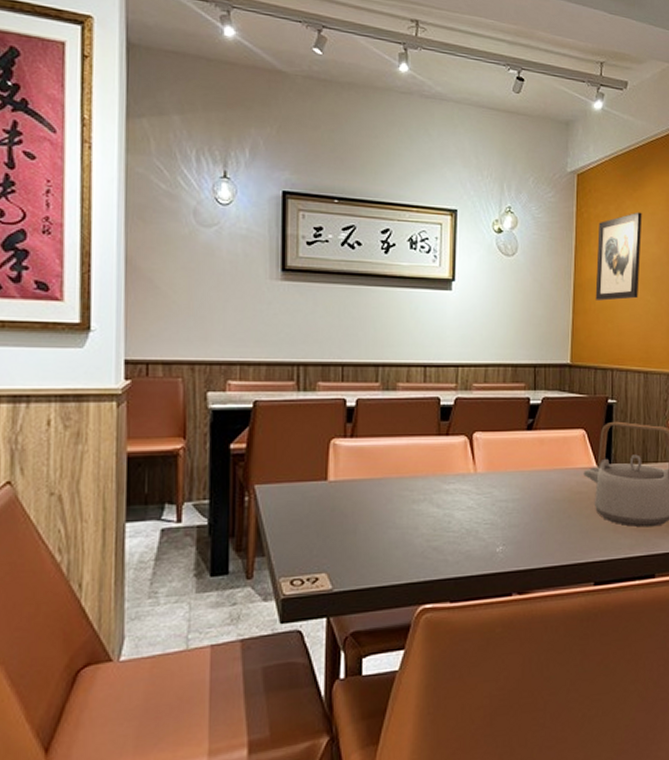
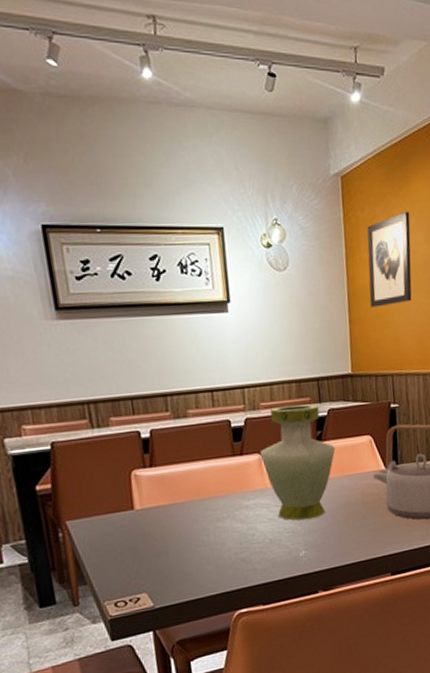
vase: none [466,389,546,513] -> present [259,404,336,521]

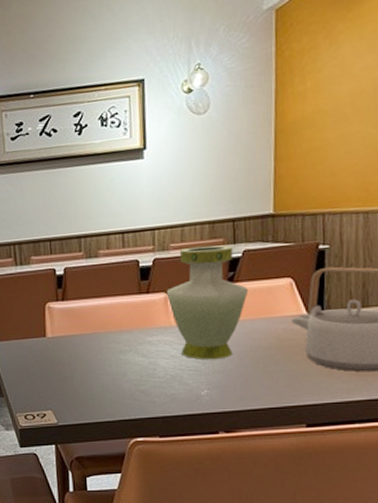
wall art: present [367,211,412,308] -> none [301,33,360,143]

